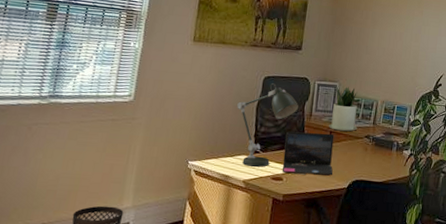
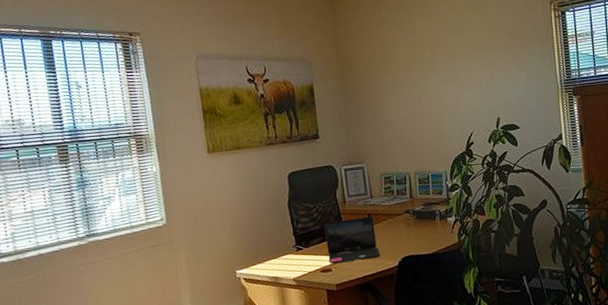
desk lamp: present [237,83,299,167] -> none [268,178,331,264]
planter: present [329,86,358,132] -> none [363,165,395,212]

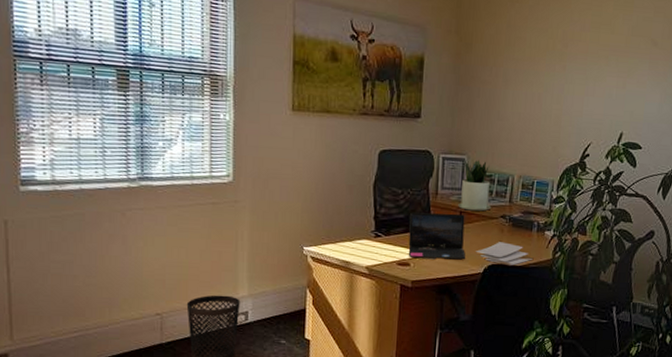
planter: none [363,165,395,212] -> present [458,159,491,212]
papers: none [388,234,442,256] -> present [476,242,534,266]

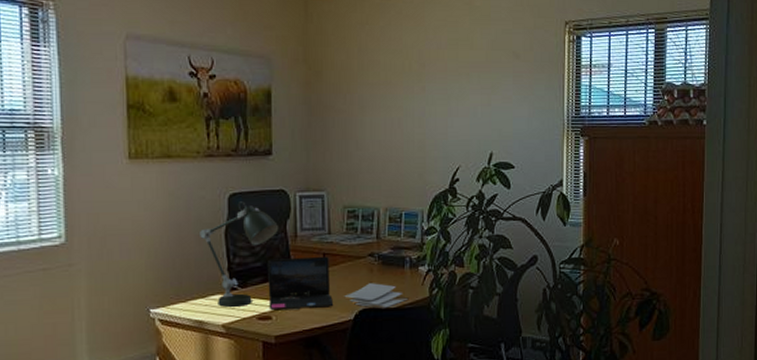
desk lamp: none [351,158,423,252] -> present [200,201,279,307]
planter: present [458,159,491,212] -> none [321,194,356,252]

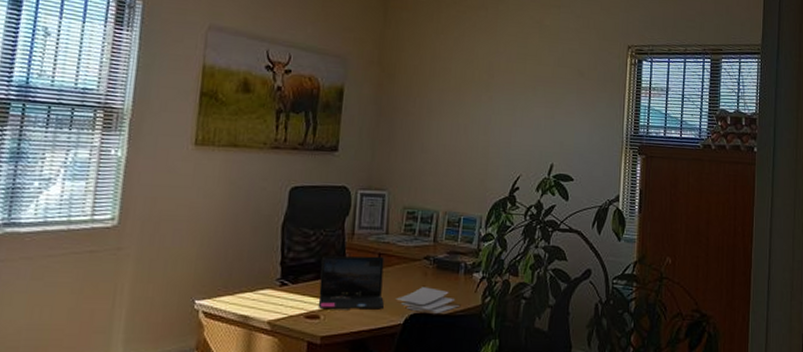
desk lamp: present [200,201,279,307] -> none [256,195,338,303]

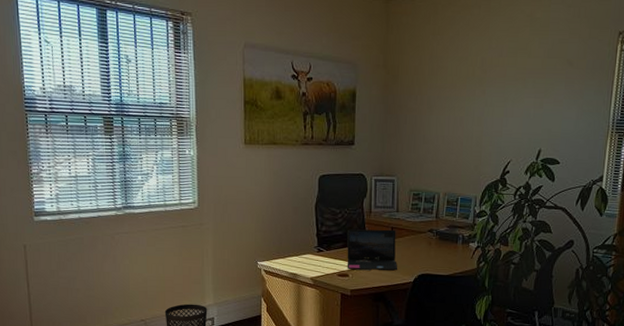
papers: present [396,287,461,315] -> none [407,254,460,276]

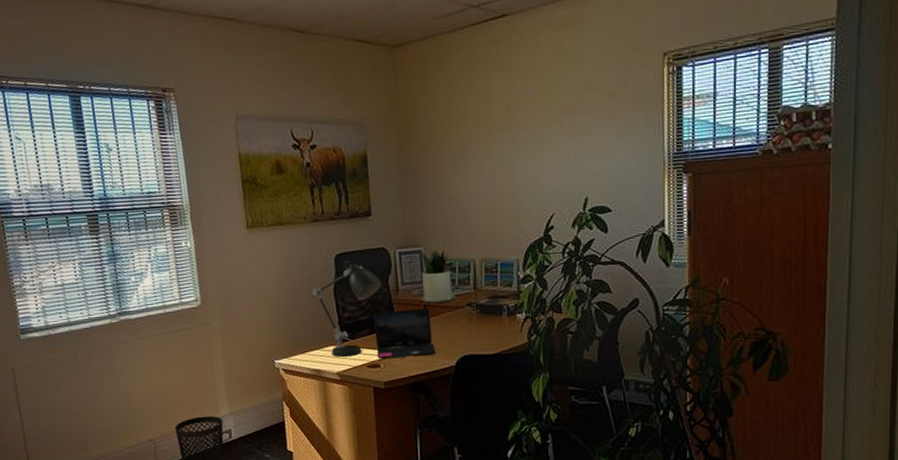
desk lamp: none [296,182,358,265] -> present [312,261,382,357]
planter: none [390,180,419,227] -> present [421,249,455,304]

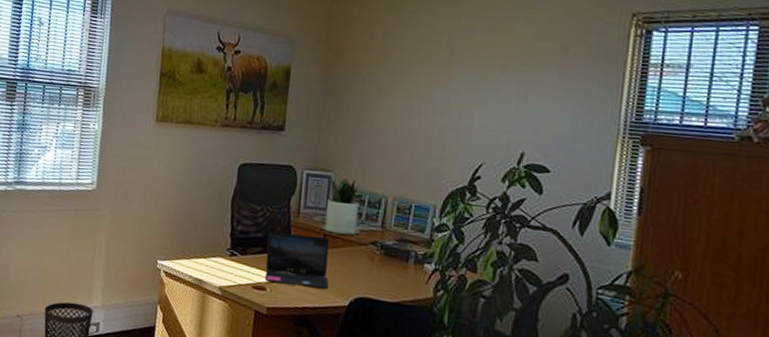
desk lamp: present [312,261,382,357] -> none [209,172,284,273]

